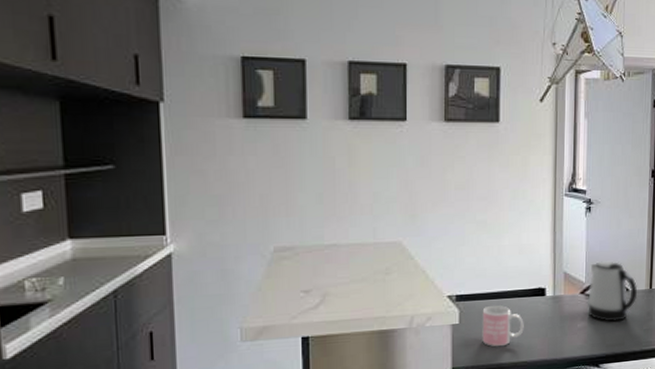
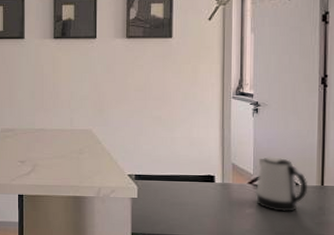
mug: present [482,305,524,347] -> none [157,185,195,221]

